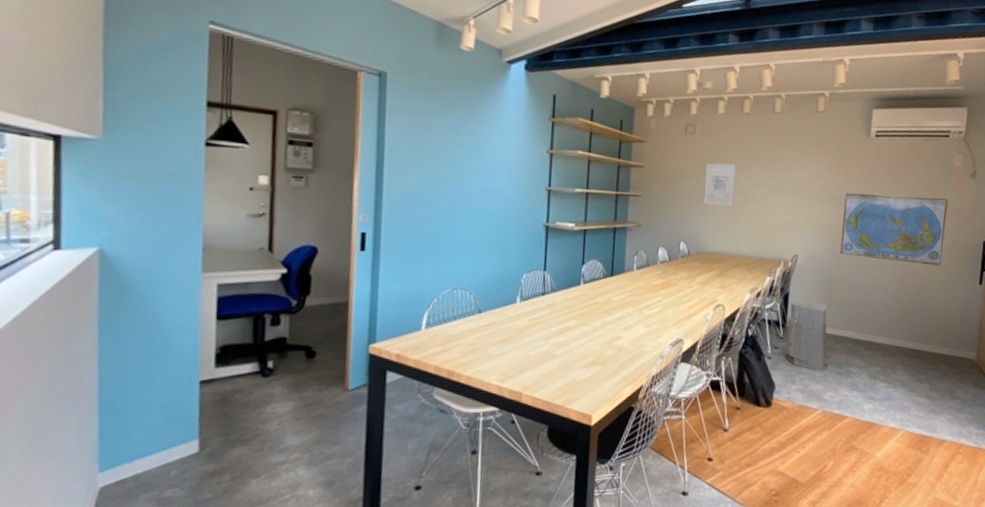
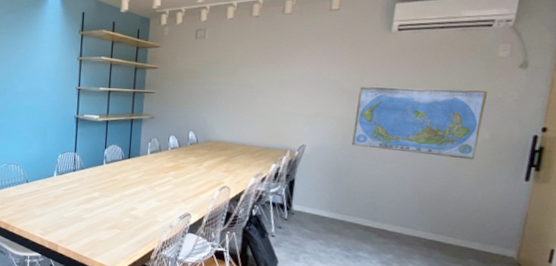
wall art: present [703,163,736,207] -> none [211,62,244,101]
air purifier: present [785,301,828,370] -> none [289,187,335,252]

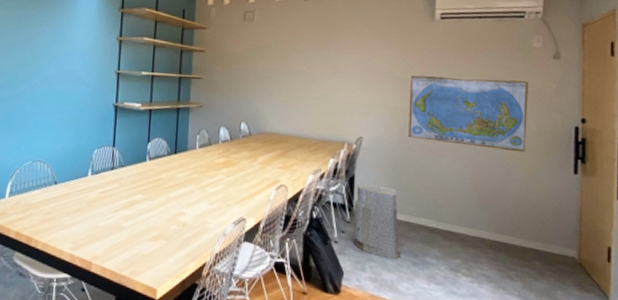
air purifier: none [289,187,335,252] -> present [353,184,401,259]

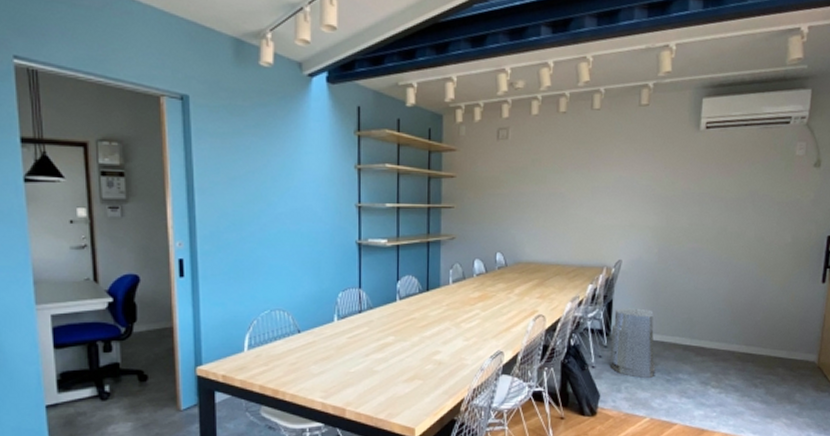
world map: present [408,75,528,153] -> none [667,191,788,265]

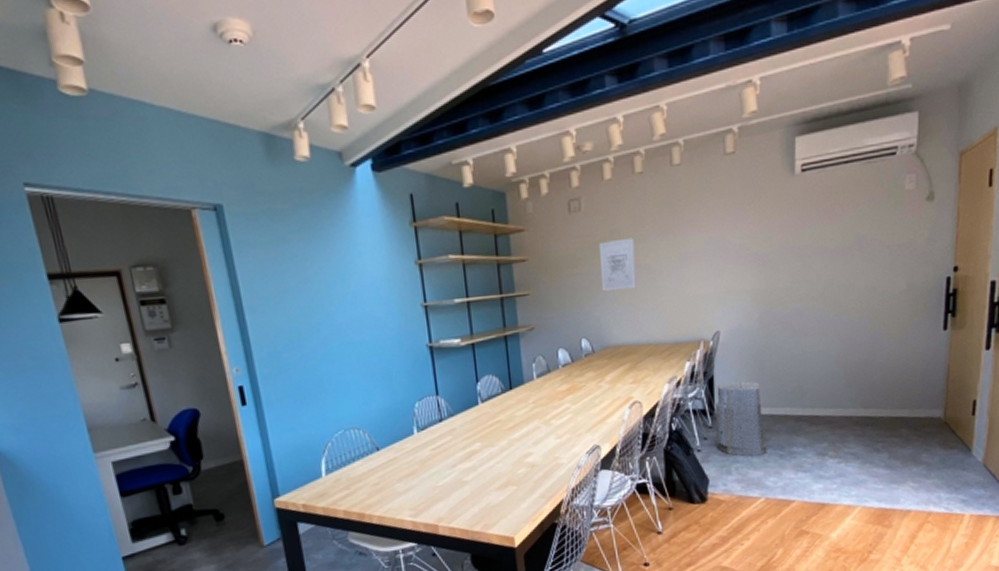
wall art: none [519,167,553,214] -> present [598,237,637,292]

